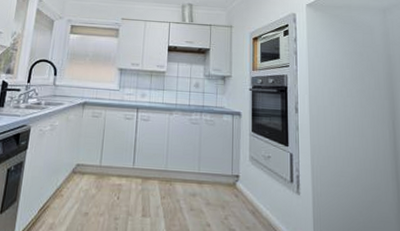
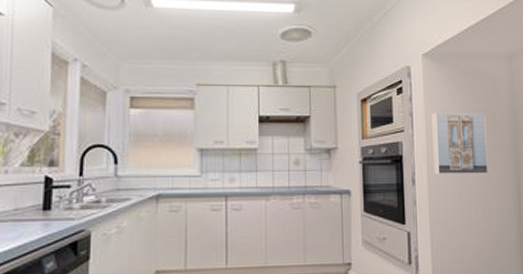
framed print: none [314,52,365,109] -> present [431,112,488,174]

